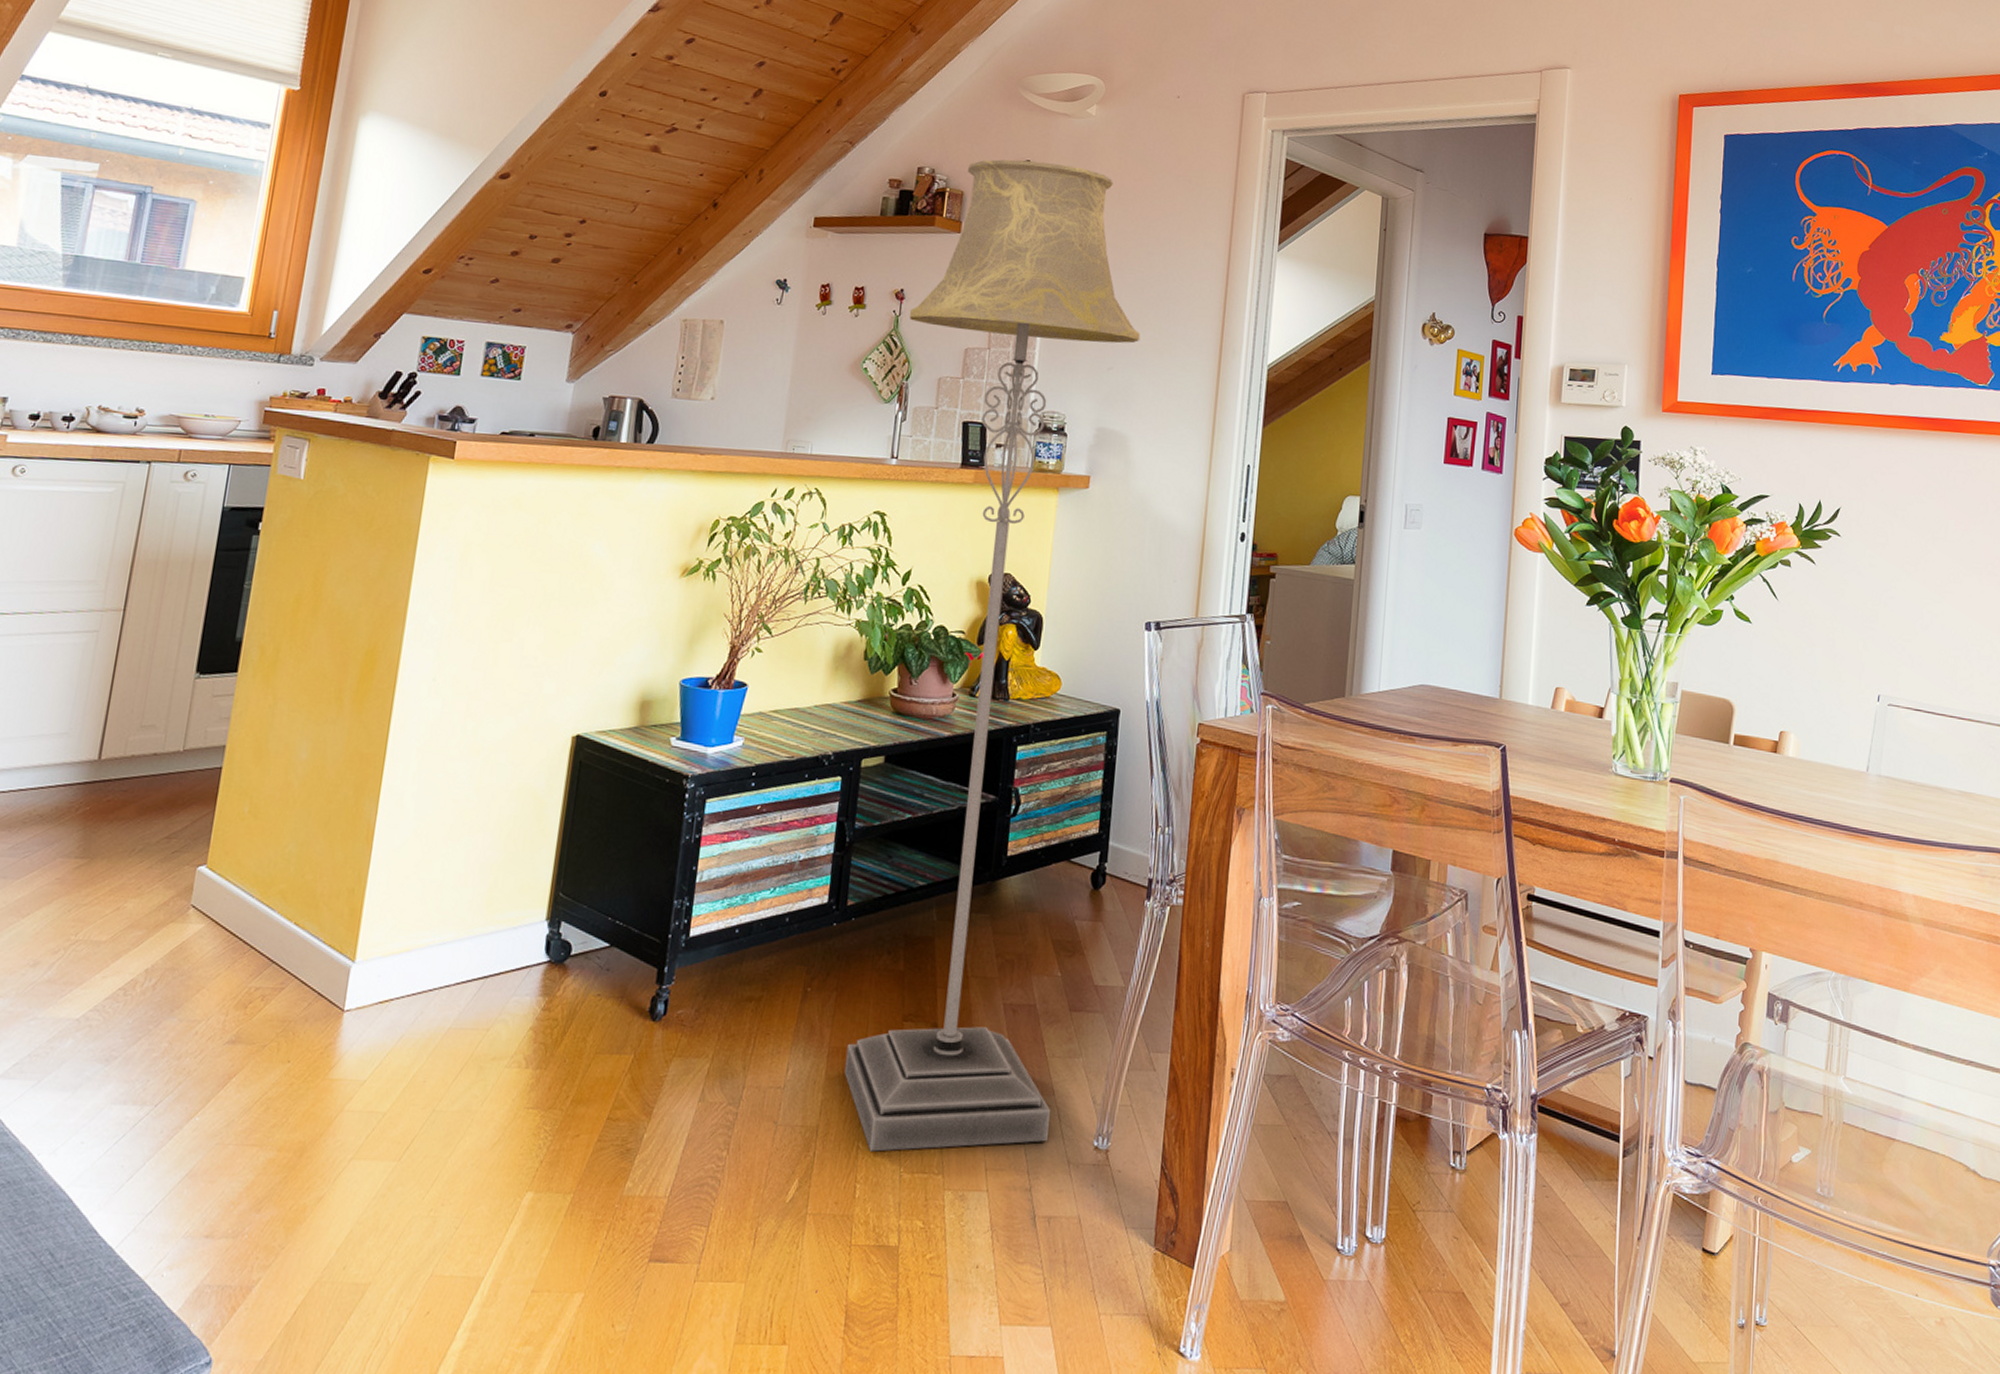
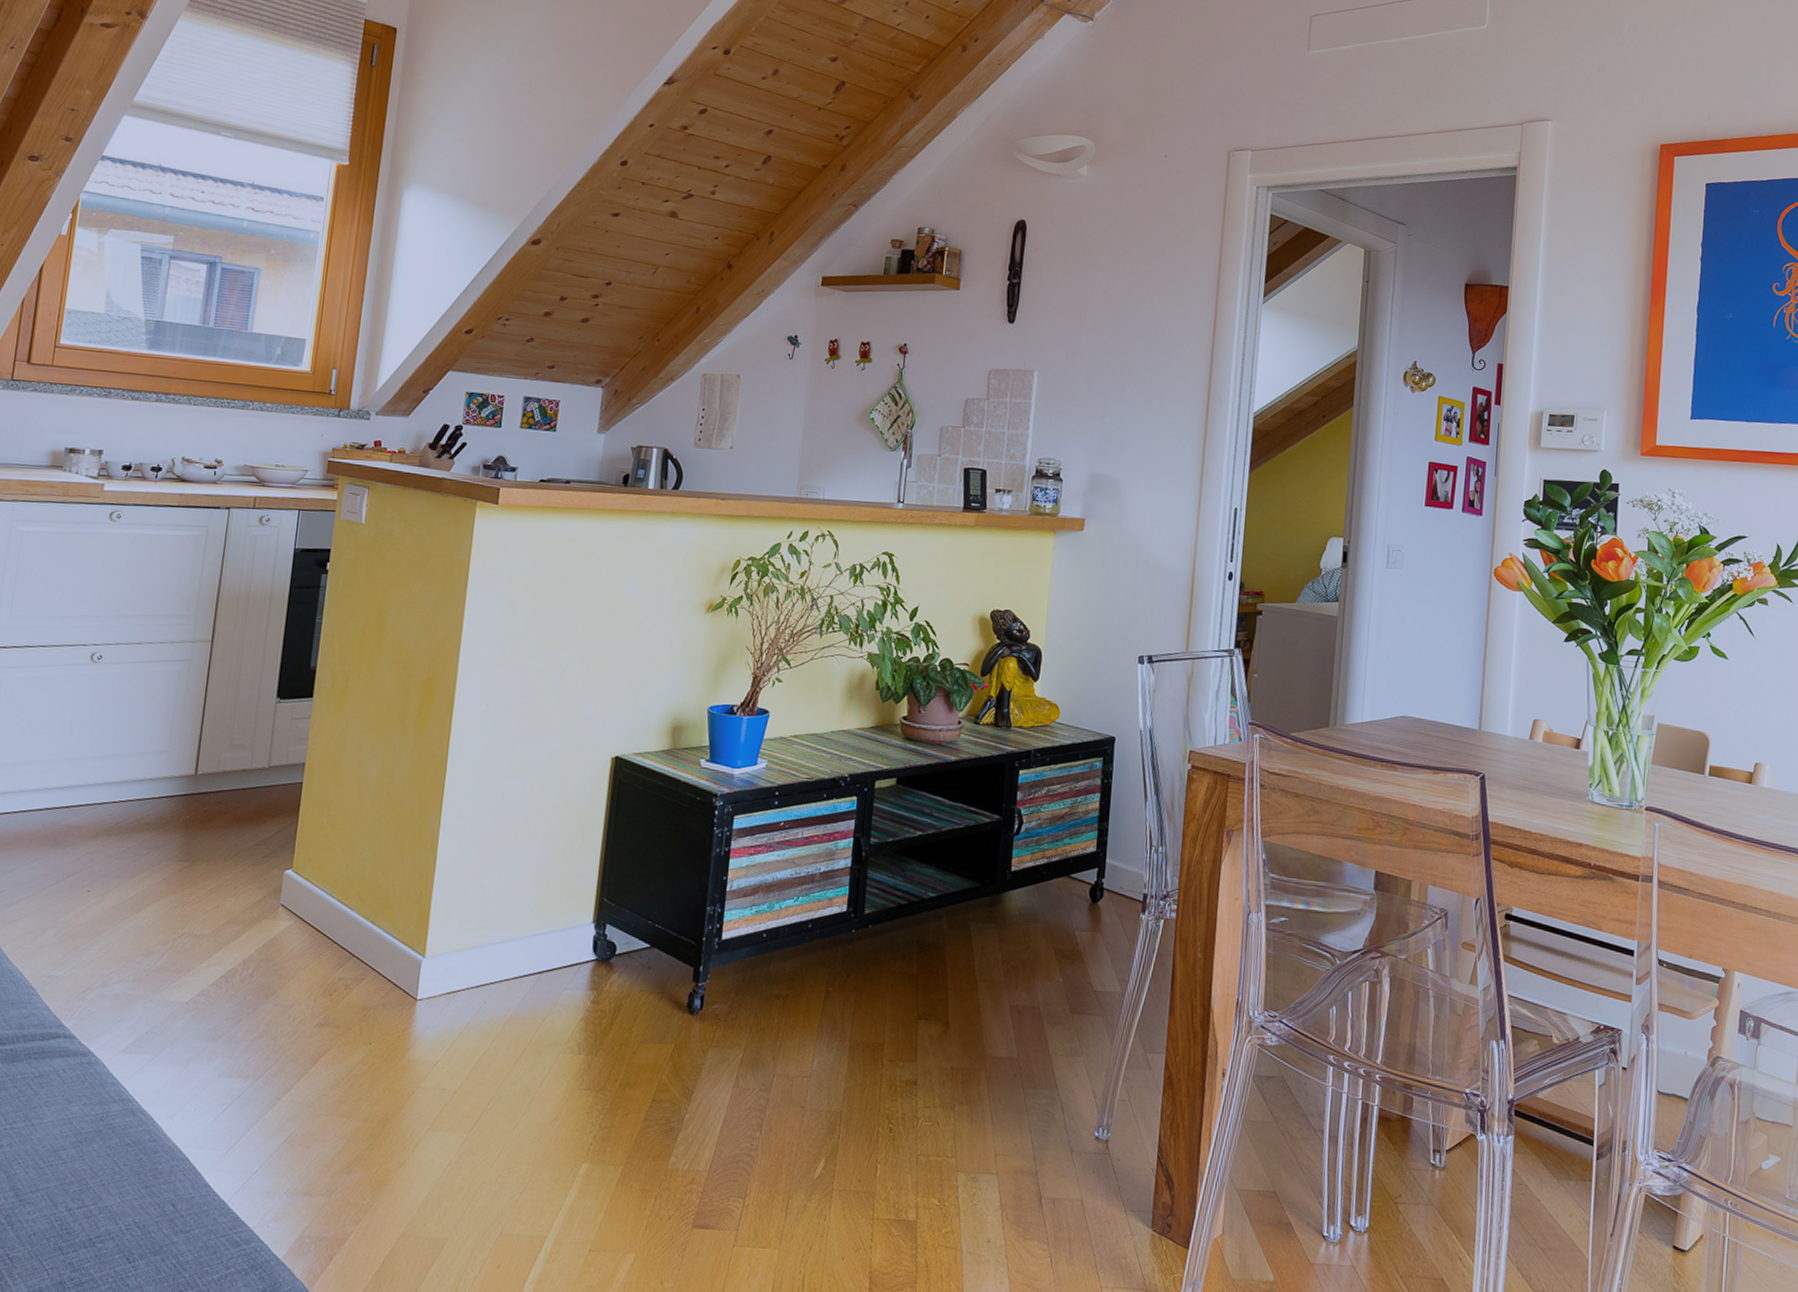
floor lamp: present [844,159,1141,1152] -> none [864,219,1131,1136]

